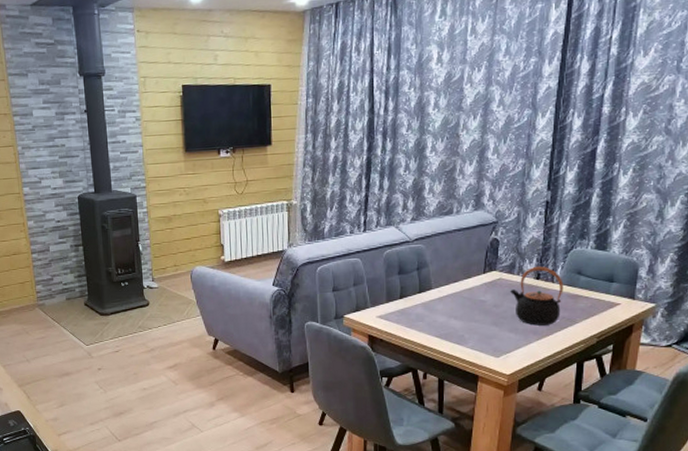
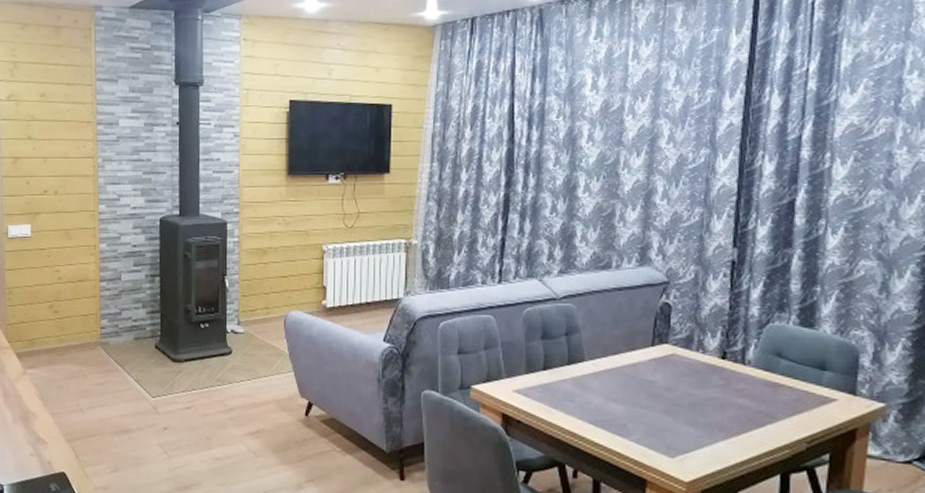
teapot: present [509,266,564,326] -> none [686,341,759,421]

